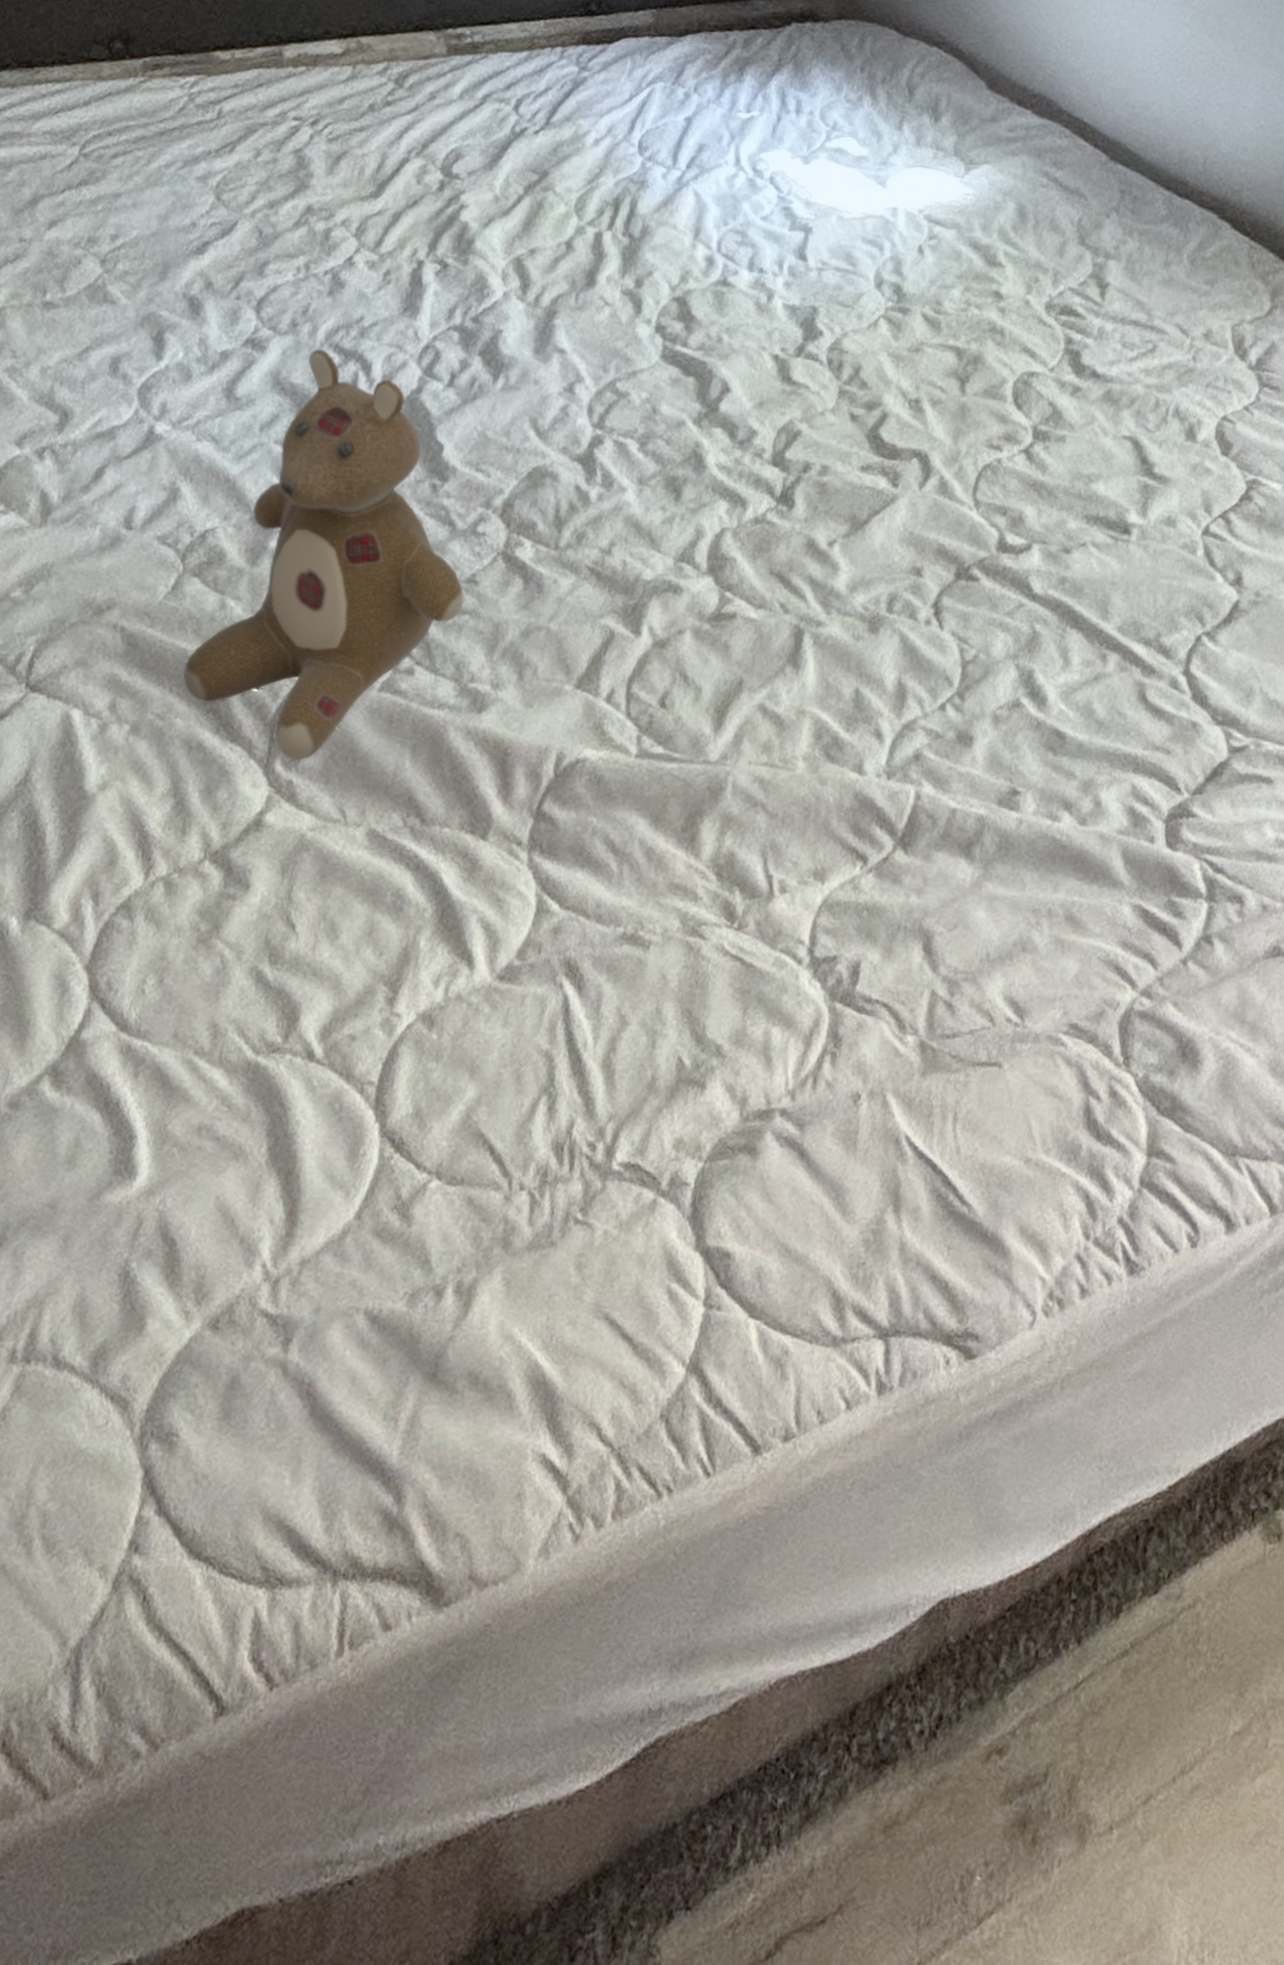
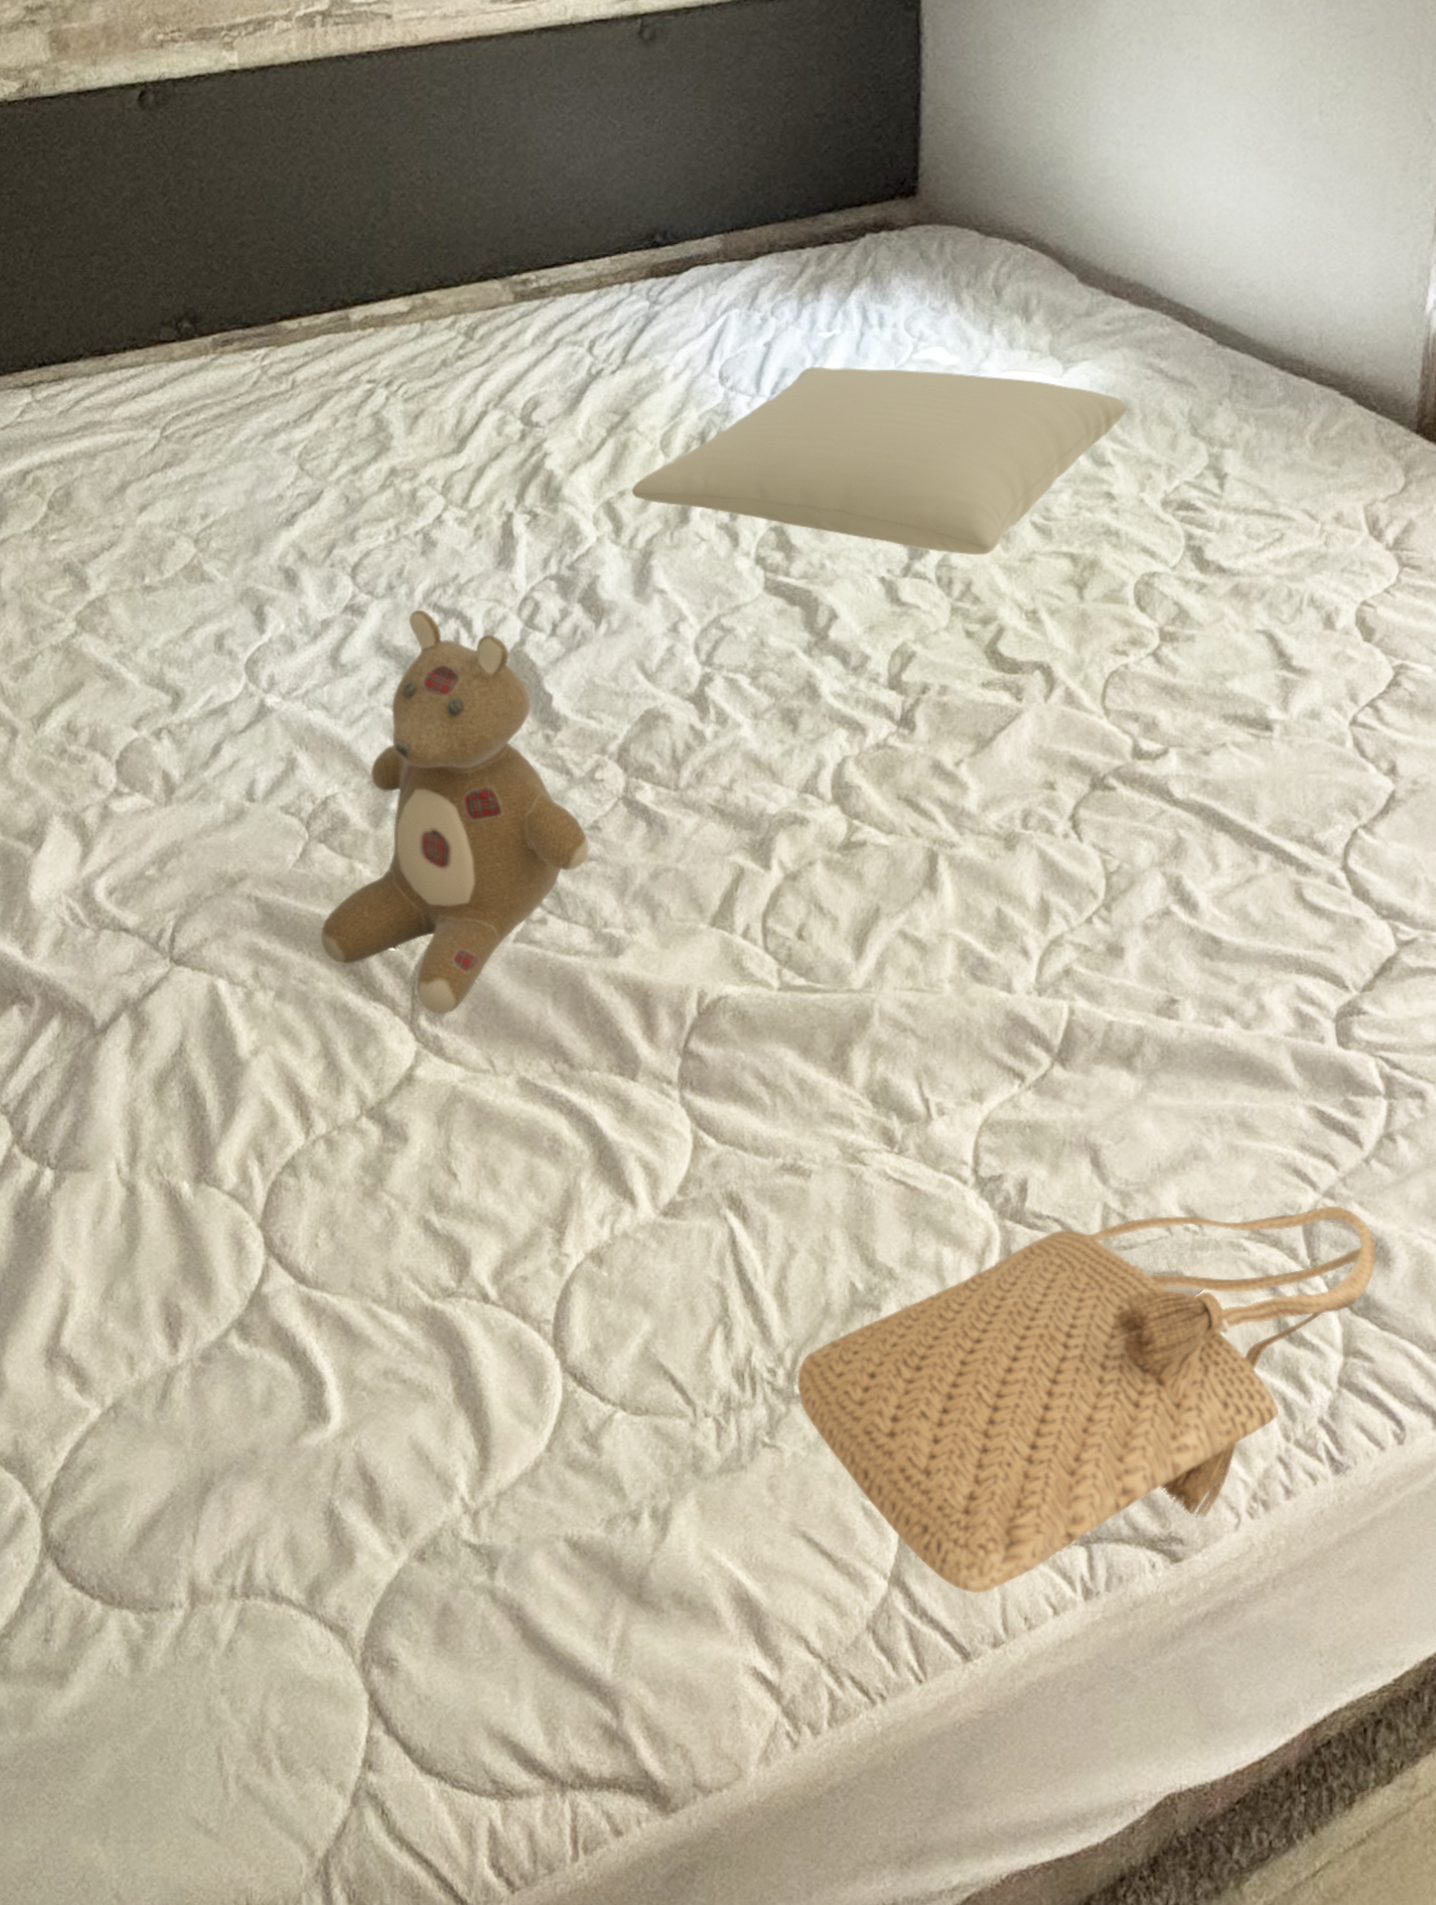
pillow: none [542,144,1022,342] -> present [631,366,1128,556]
tote bag: none [615,1004,1187,1385] -> present [796,1205,1376,1594]

